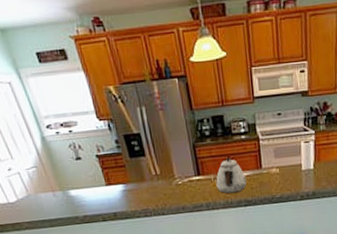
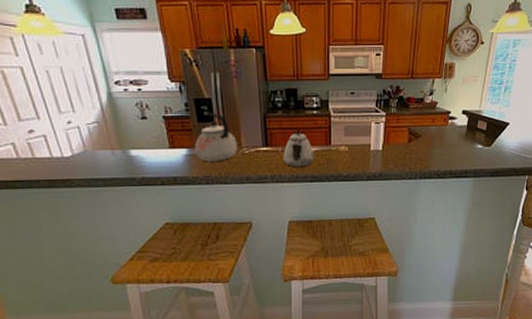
kettle: none [130,147,171,195] -> present [195,113,237,162]

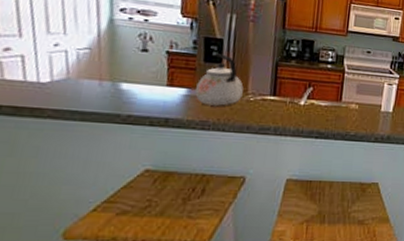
teapot: present [283,131,314,168] -> none [290,83,323,122]

